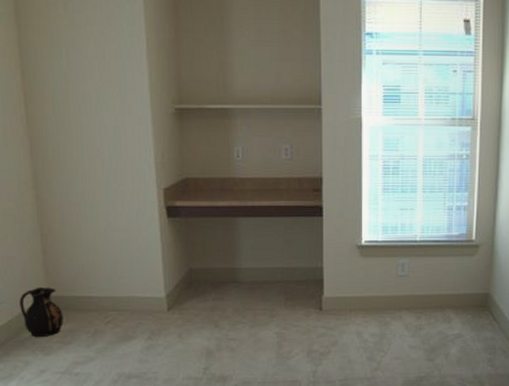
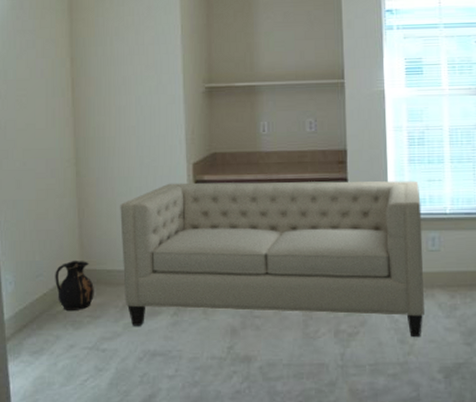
sofa: none [86,208,393,355] -> present [120,180,424,338]

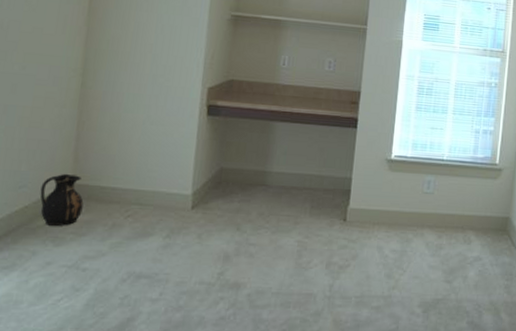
sofa: present [120,180,424,338] -> none [115,104,423,273]

